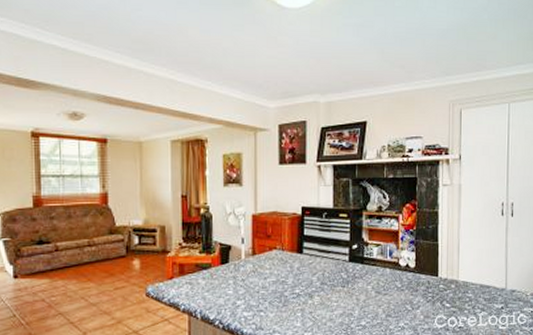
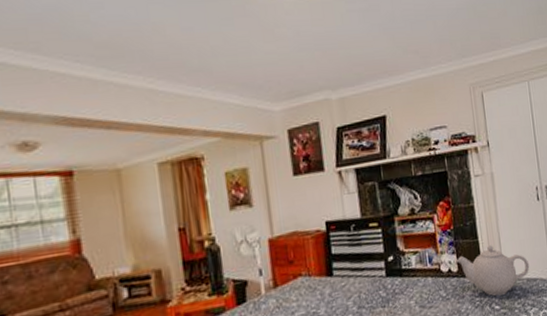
teapot: none [414,249,485,295] -> present [456,245,530,296]

